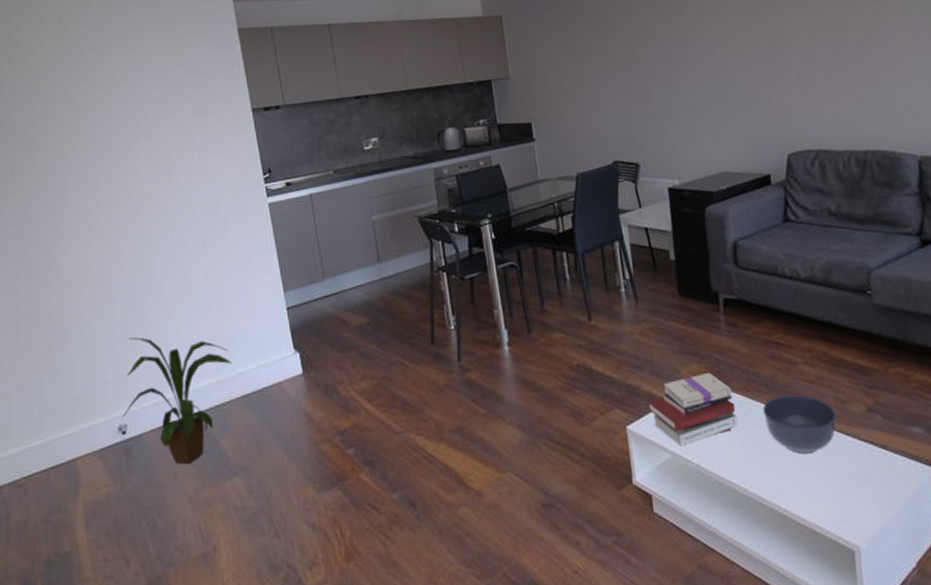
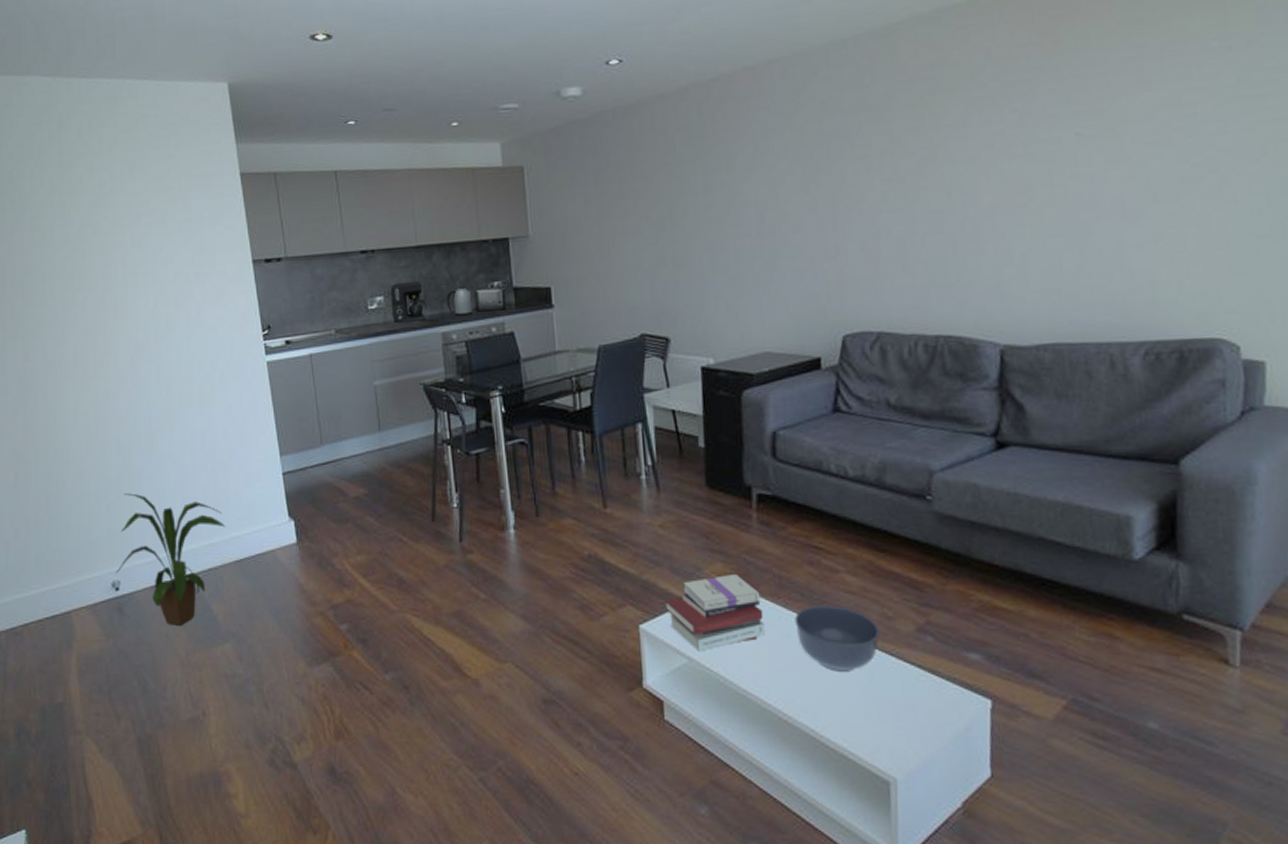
coffee maker: none [384,122,419,161] -> present [390,281,427,323]

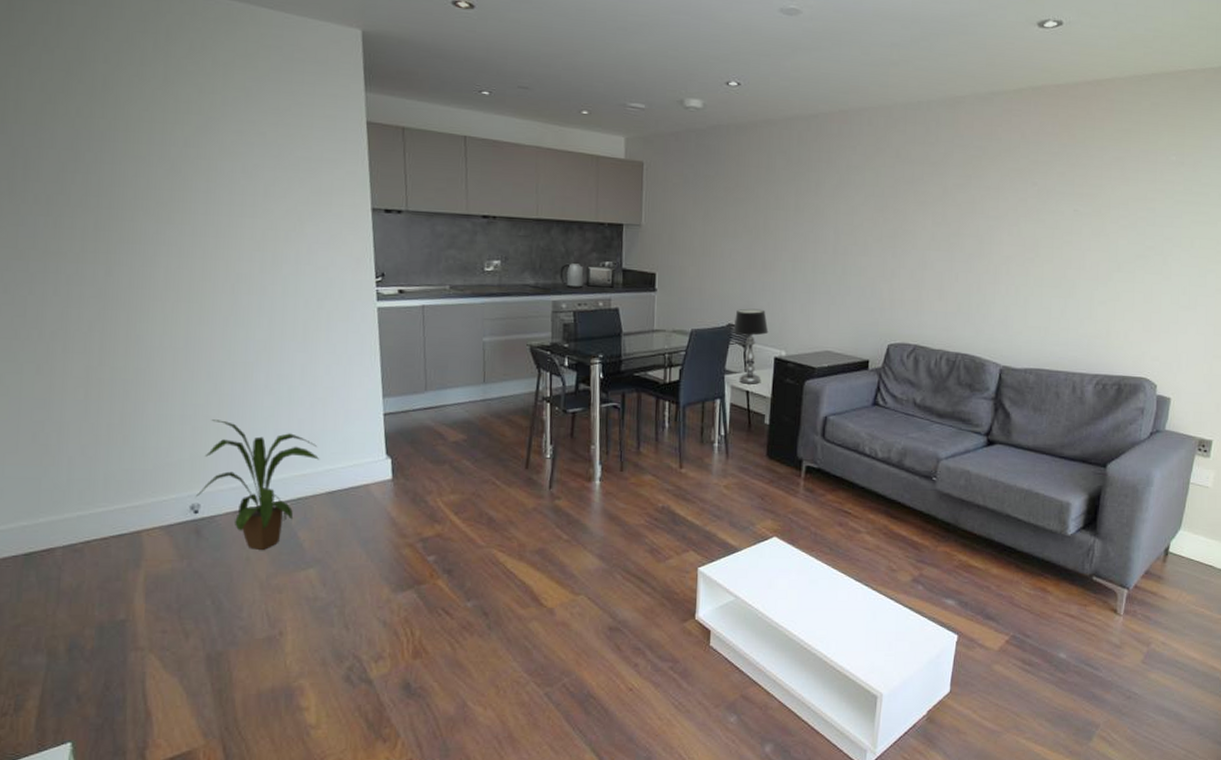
coffee maker: present [390,281,427,323] -> none [507,250,541,288]
table lamp: none [647,312,691,402] -> present [733,308,769,384]
books: present [664,573,765,652] -> none [720,529,799,592]
bowl: present [794,605,880,672] -> none [822,558,885,611]

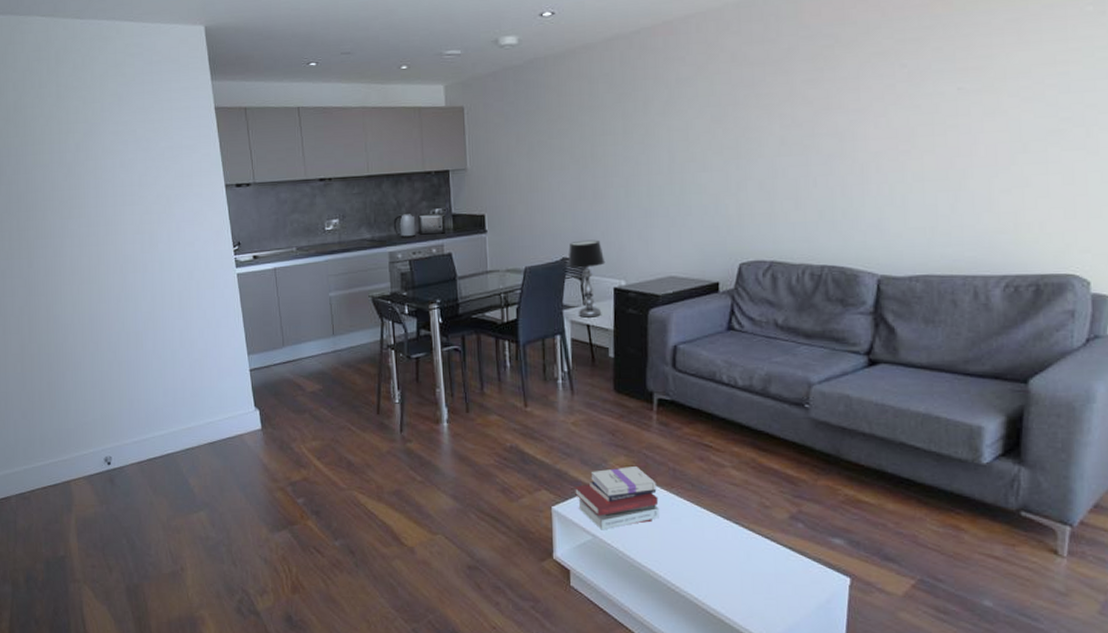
house plant: present [195,419,320,550] -> none [107,383,201,495]
books: none [720,529,799,592] -> present [574,465,659,530]

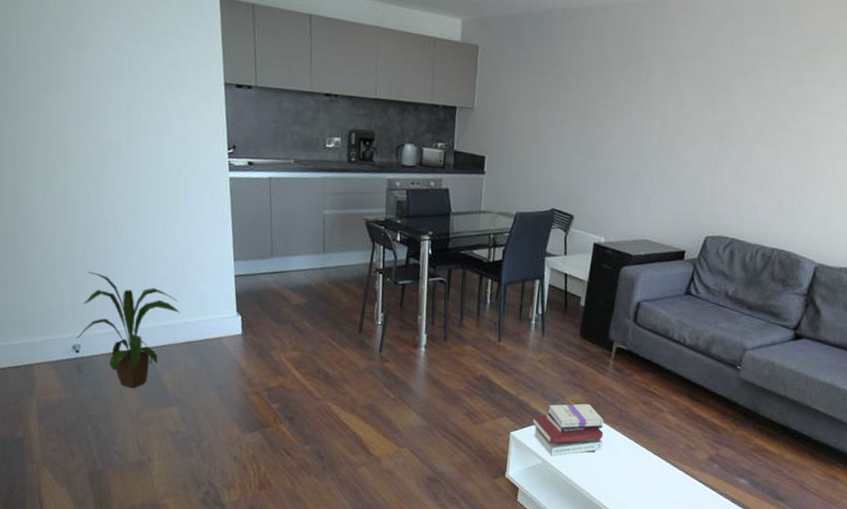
house plant: none [107,383,201,495] -> present [76,272,180,388]
coffee maker: none [345,206,376,242] -> present [346,128,378,165]
table lamp: present [568,239,606,318] -> none [556,195,590,268]

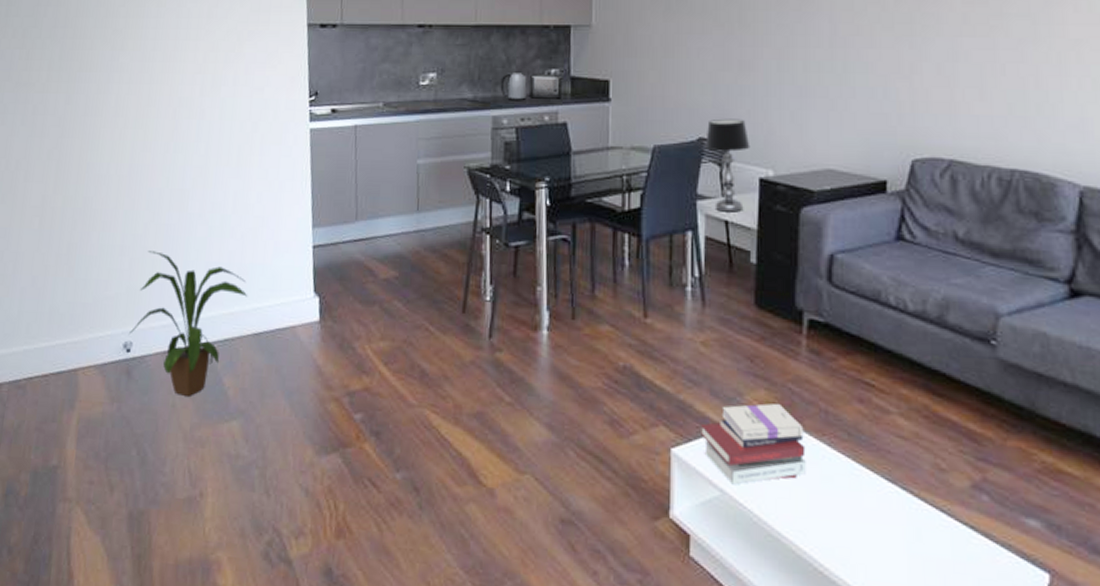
coffee maker: present [346,128,378,165] -> none [443,60,480,102]
table lamp: none [556,195,590,268] -> present [705,118,750,213]

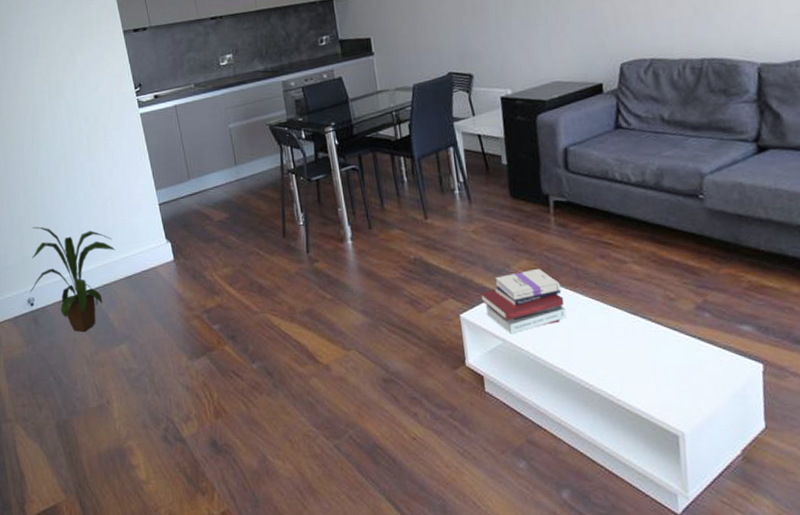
kettle: present [500,71,527,101] -> none [284,42,307,67]
toaster: present [528,73,565,99] -> none [306,39,335,62]
table lamp: present [705,118,750,213] -> none [453,52,492,128]

